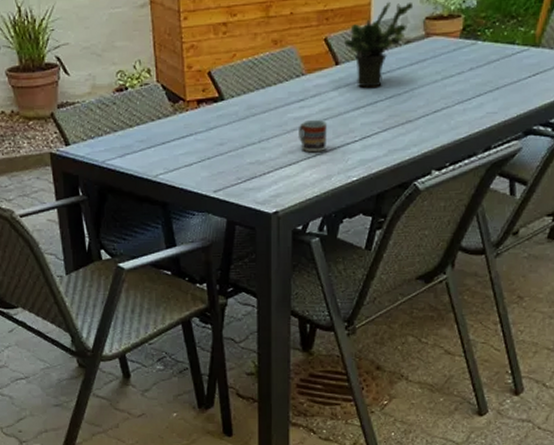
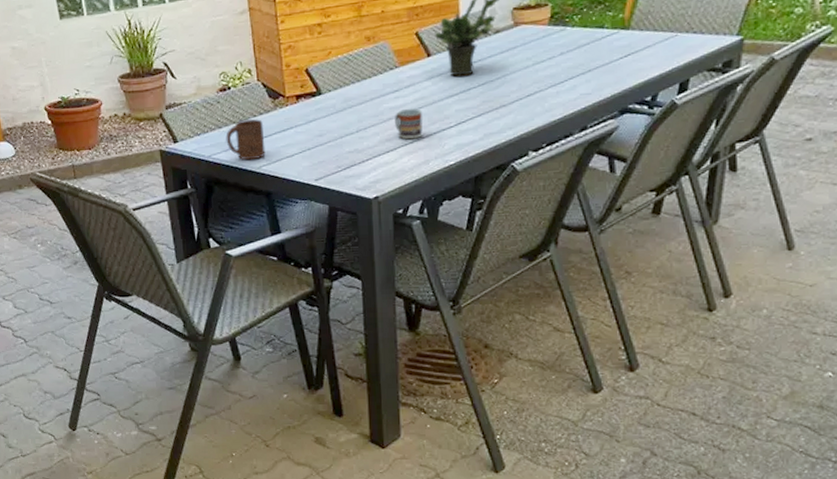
cup: none [121,124,163,168] -> present [226,119,266,161]

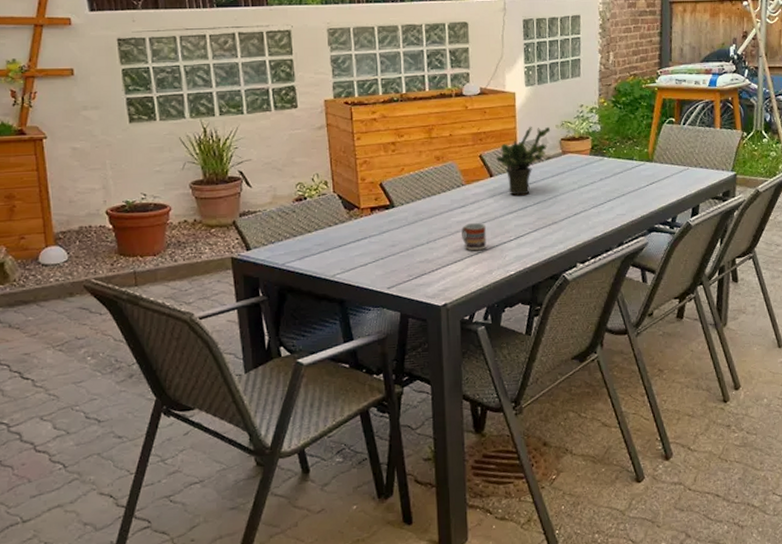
cup: present [226,119,266,161] -> none [300,229,340,269]

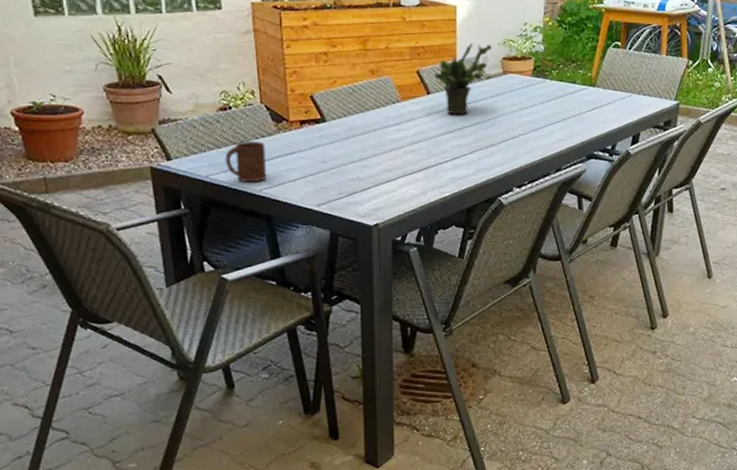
cup: none [300,229,340,269] -> present [225,141,267,183]
cup: present [462,222,487,251] -> none [396,141,421,171]

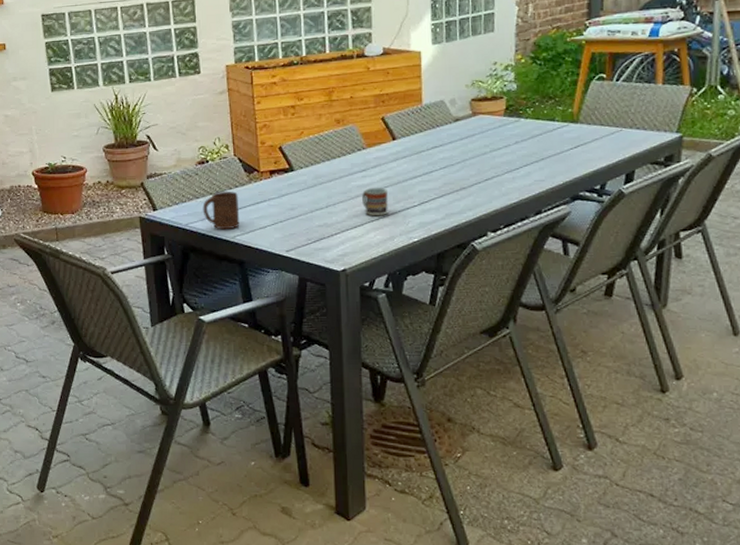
cup: none [396,141,421,171] -> present [362,187,388,217]
potted plant: present [434,42,492,115] -> none [399,86,460,159]

